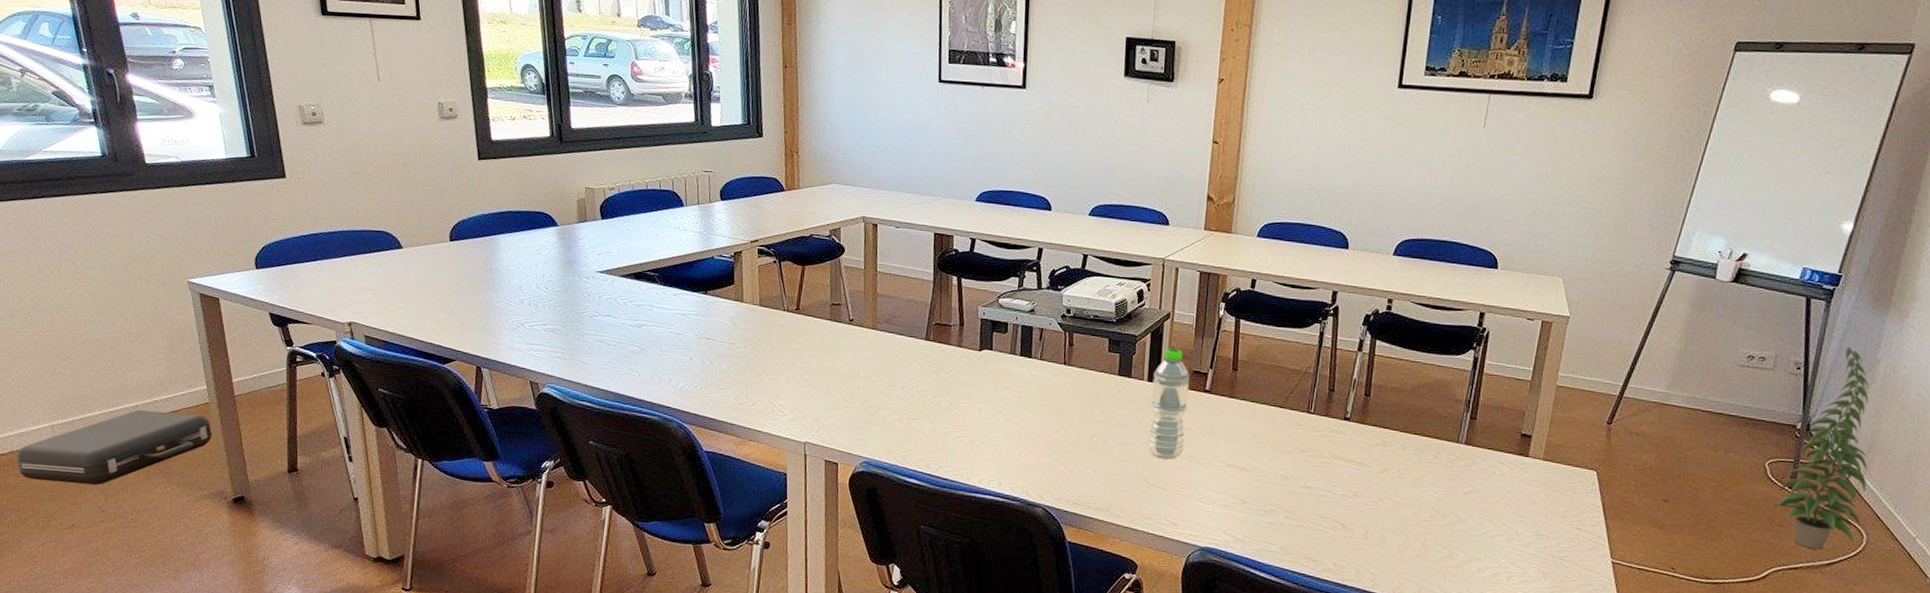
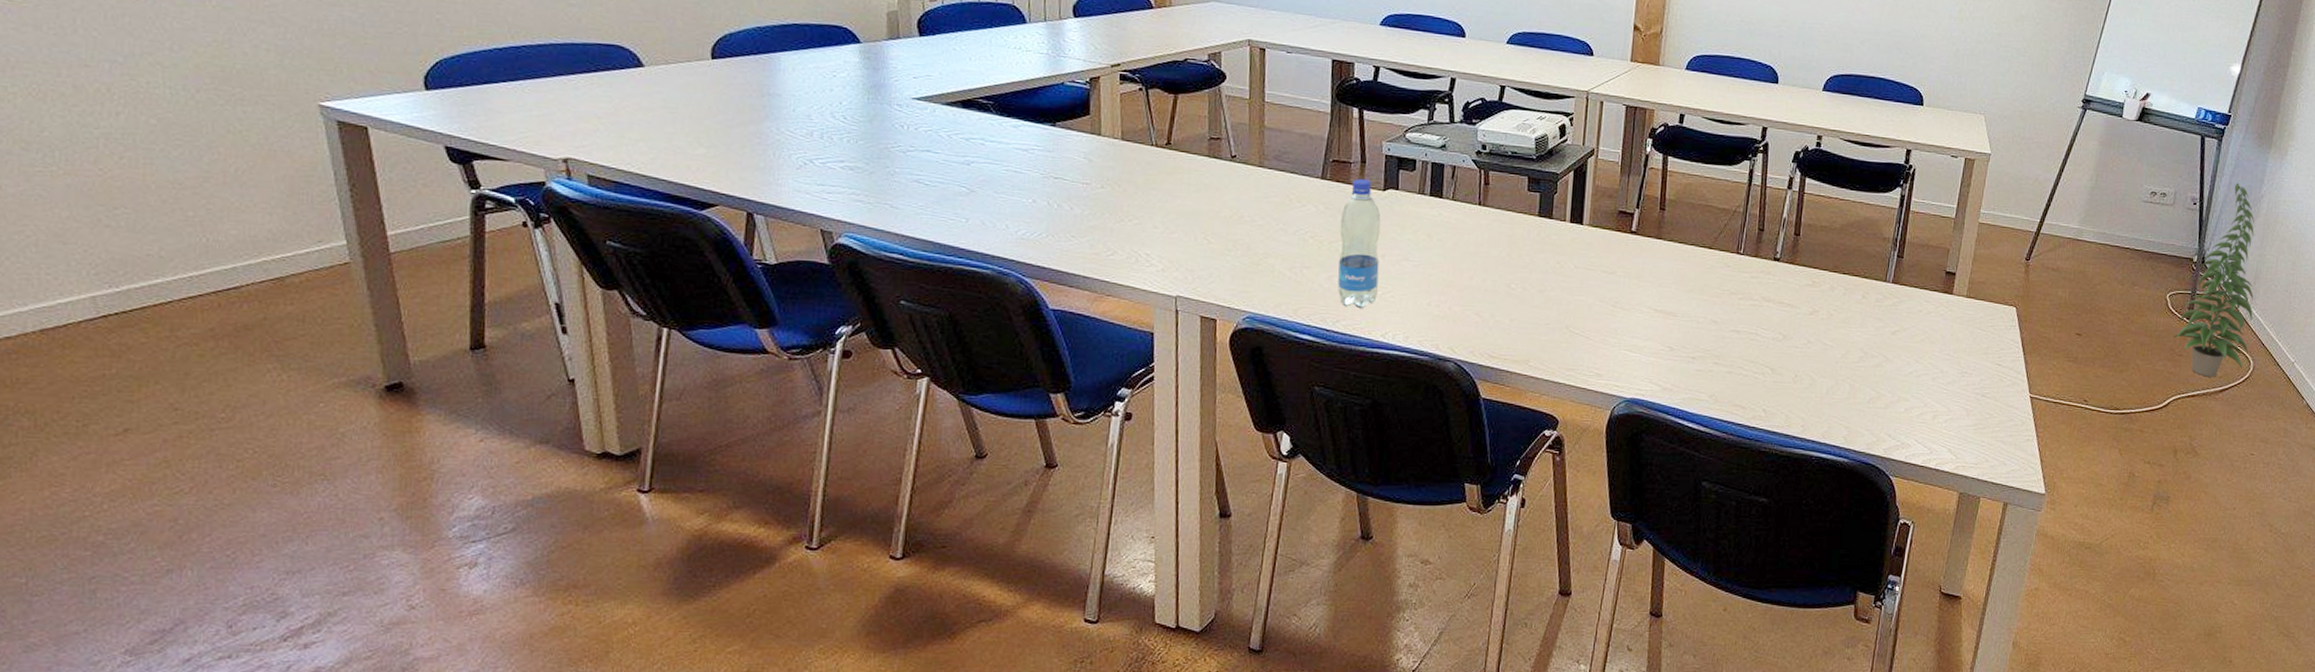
briefcase: present [16,409,213,485] -> none [31,273,355,375]
bottle: none [940,340,977,457] -> present [1337,178,1381,309]
water bottle: present [1148,348,1190,460] -> none [1570,186,1616,306]

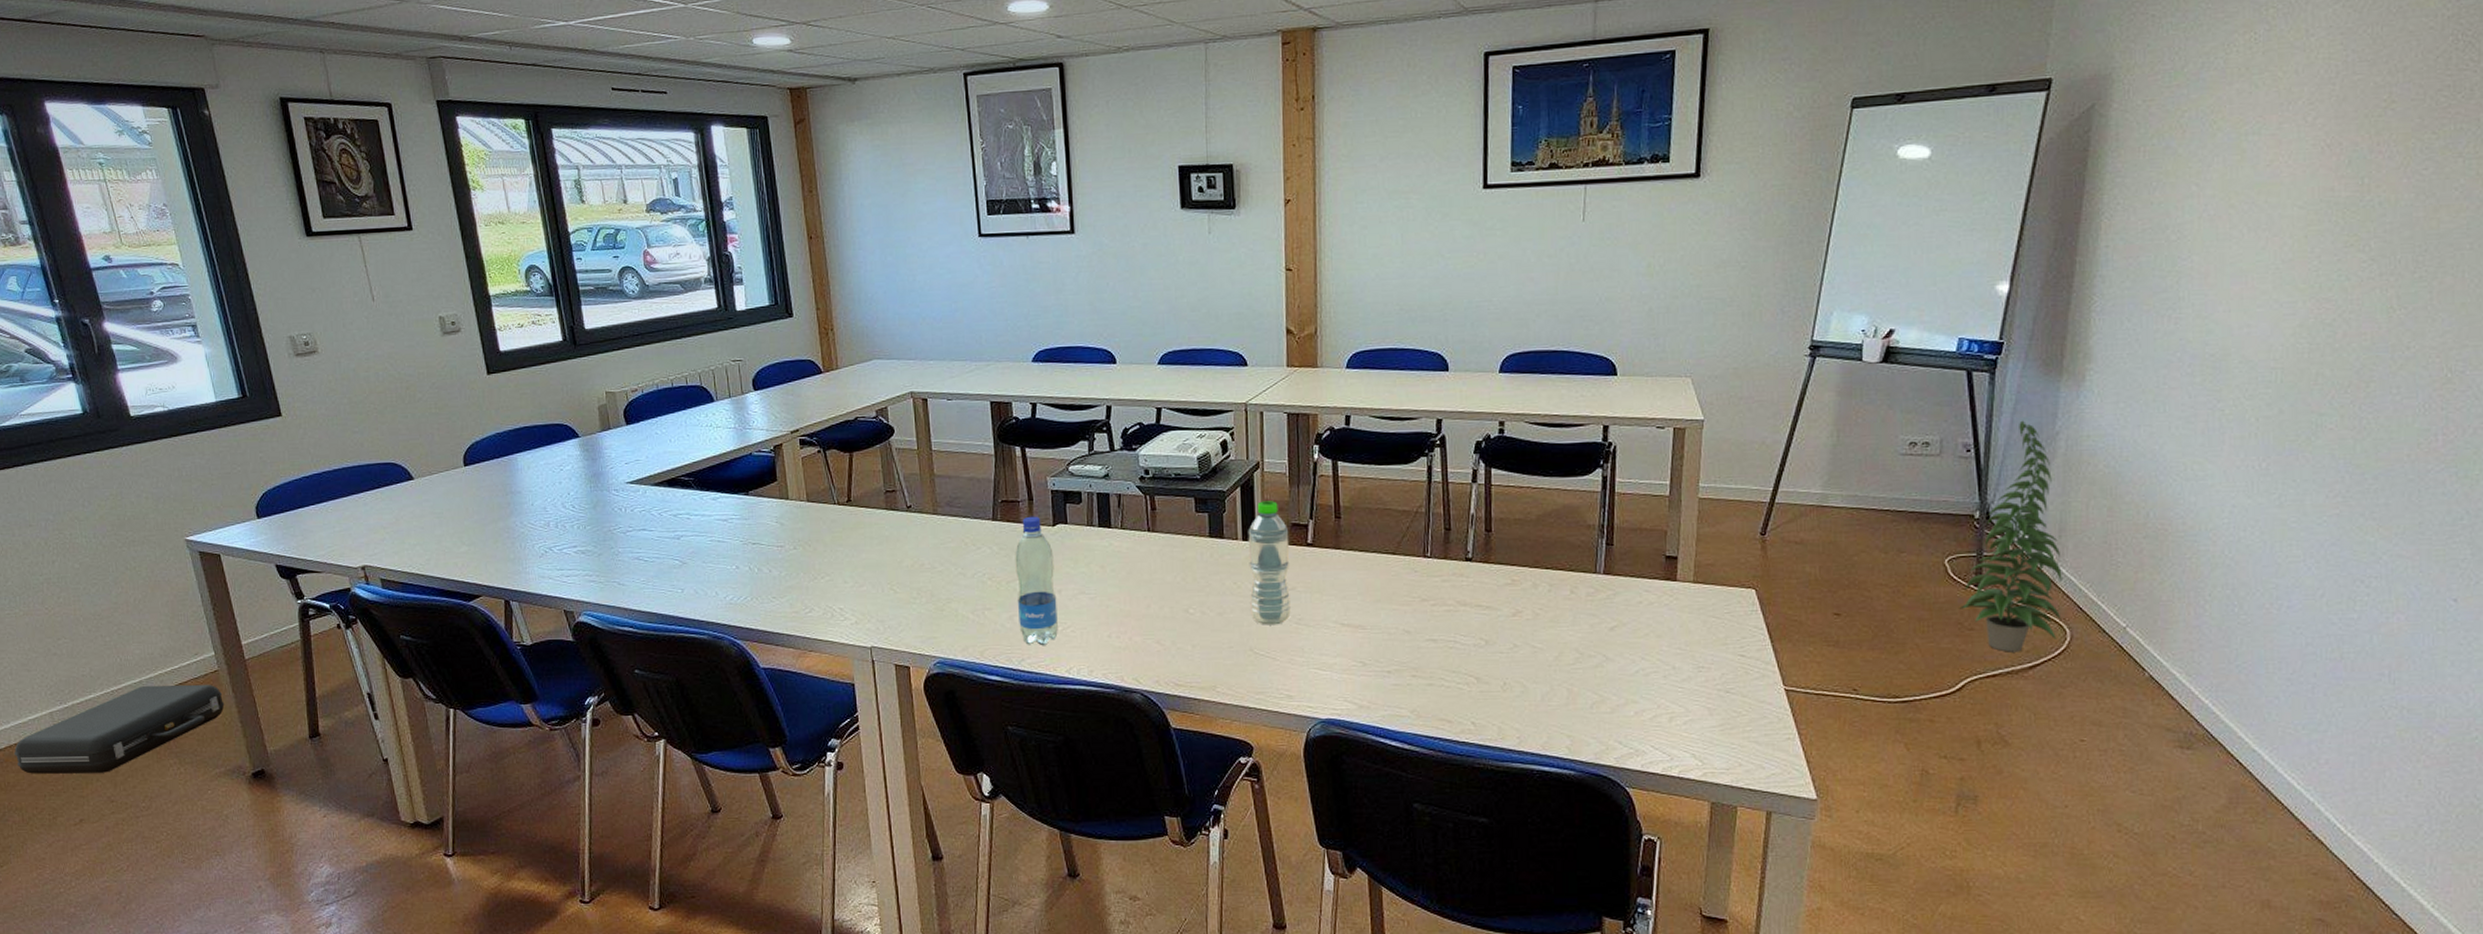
briefcase: none [31,273,355,375] -> present [14,684,225,774]
water bottle: none [1570,186,1616,306] -> present [1248,501,1291,625]

